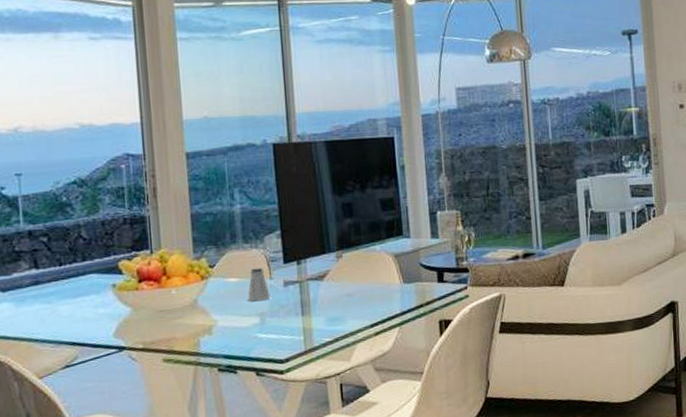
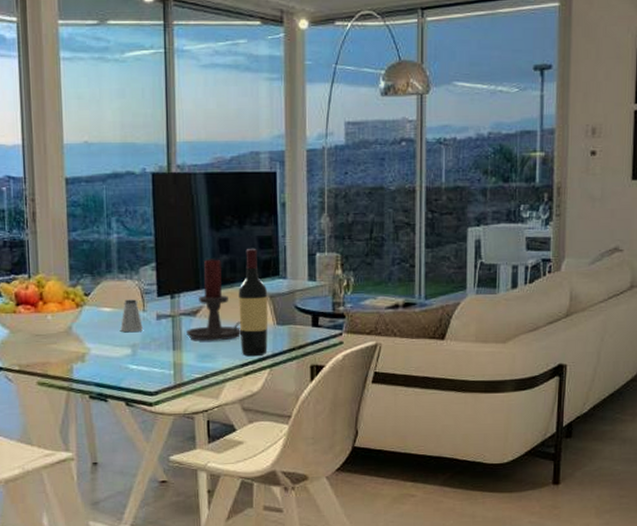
candle holder: none [313,223,370,305] -> present [185,259,242,341]
wine bottle: none [364,211,396,316] -> present [238,249,268,357]

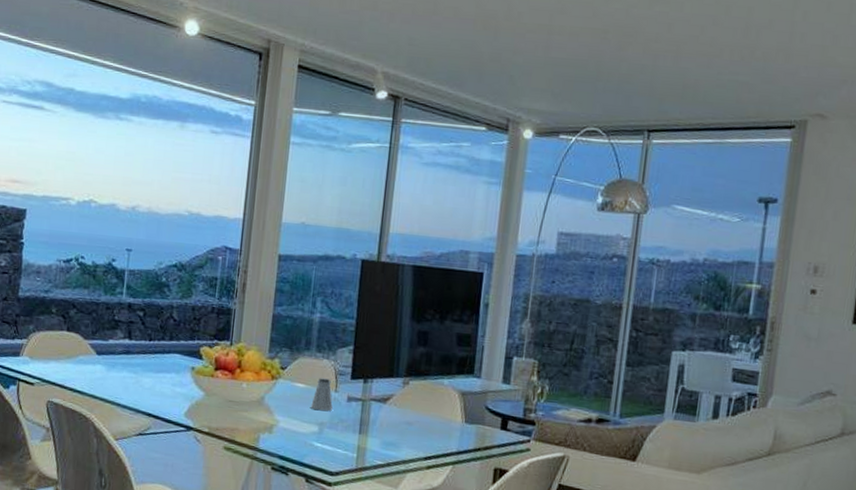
candle holder: present [185,259,242,341] -> none [373,349,430,432]
wine bottle: present [238,249,268,357] -> none [426,344,461,452]

